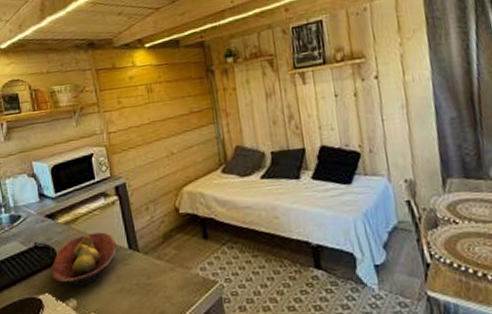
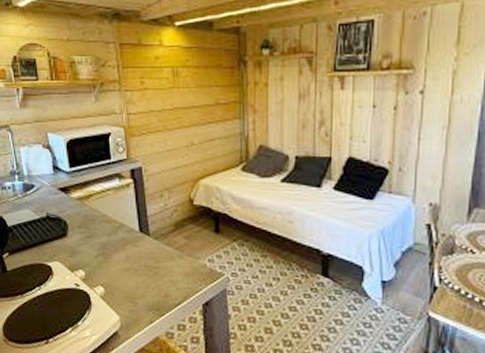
fruit bowl: present [51,232,116,287] -> none [61,211,127,261]

